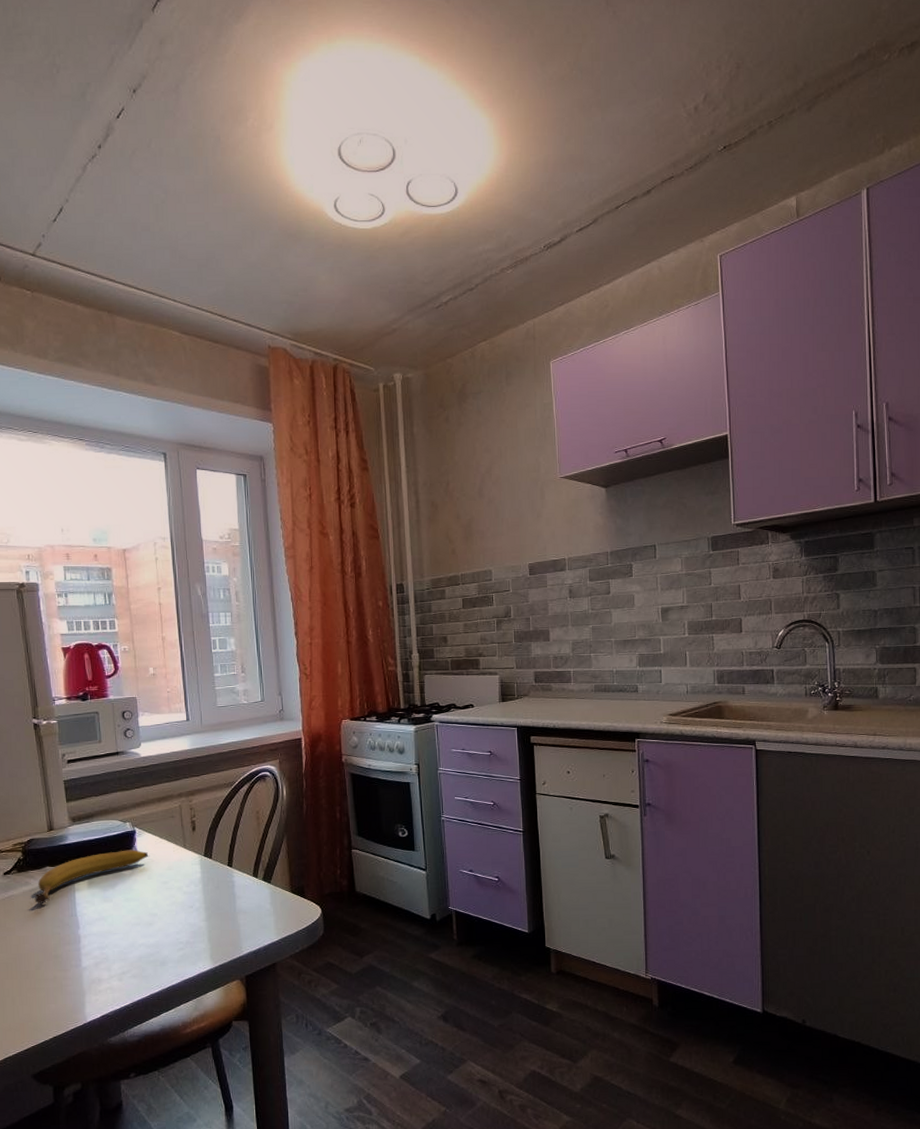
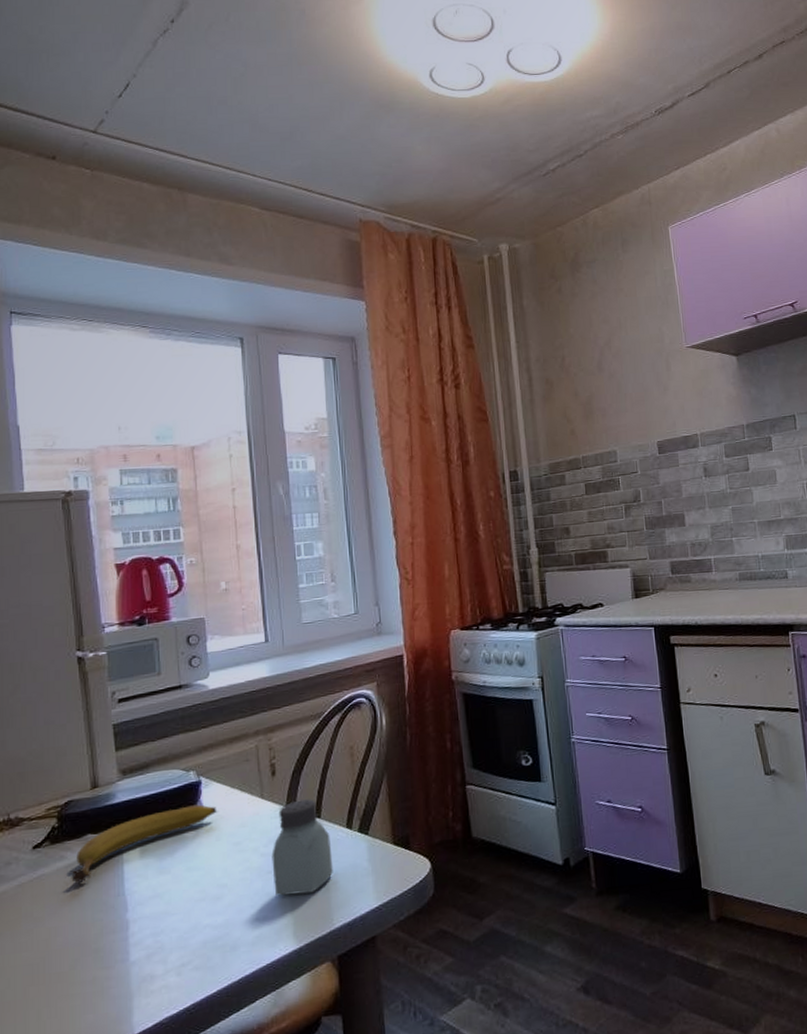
saltshaker: none [192,851,242,926] -> present [271,799,333,896]

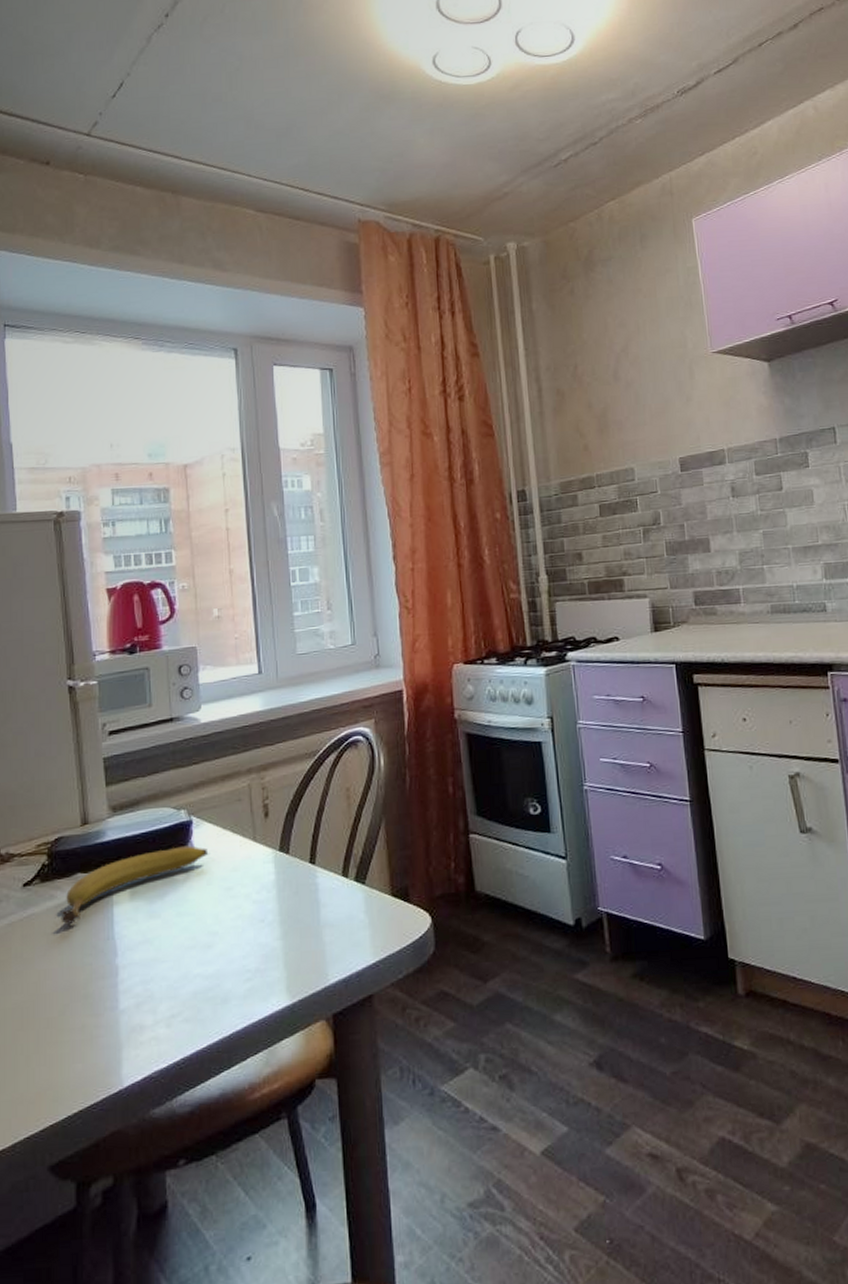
saltshaker: present [271,799,333,896] -> none [264,843,328,947]

